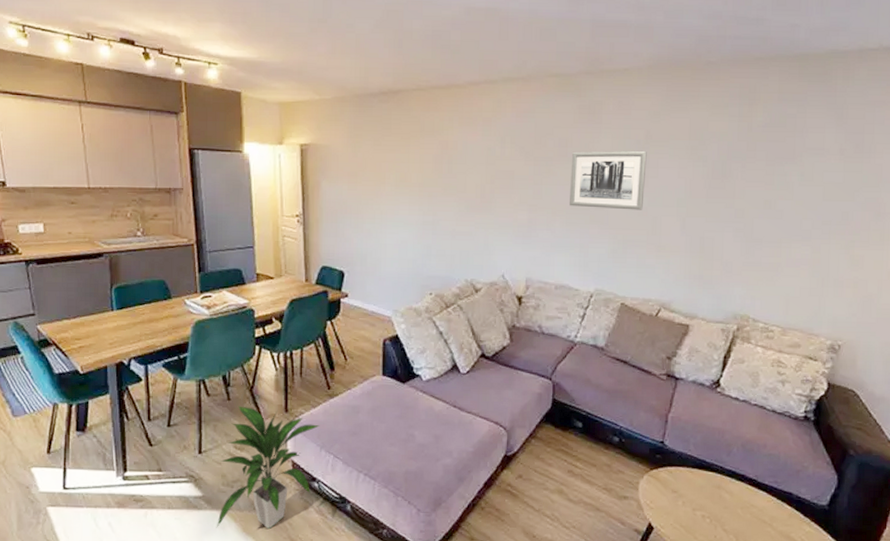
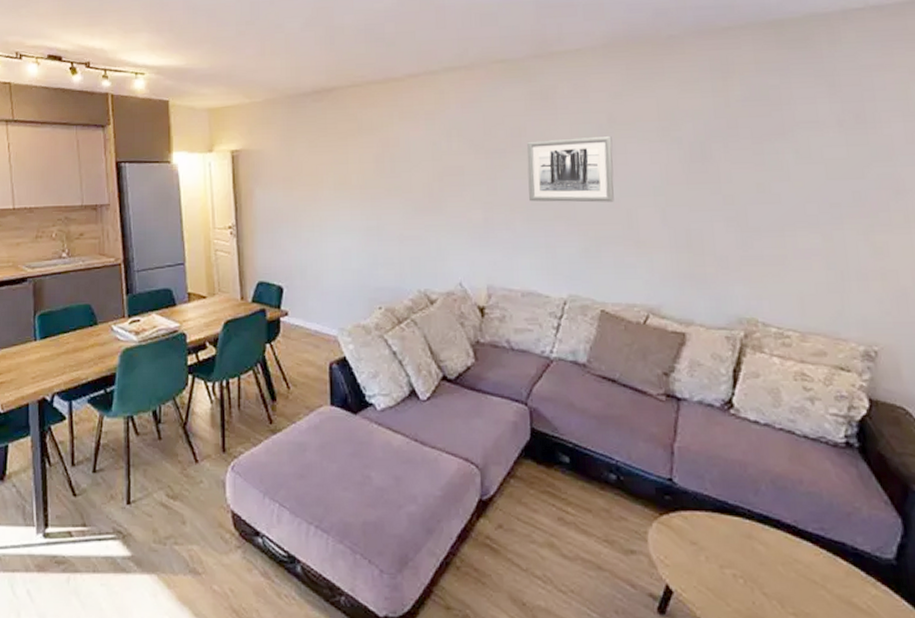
indoor plant: present [216,406,320,529] -> none [147,446,262,596]

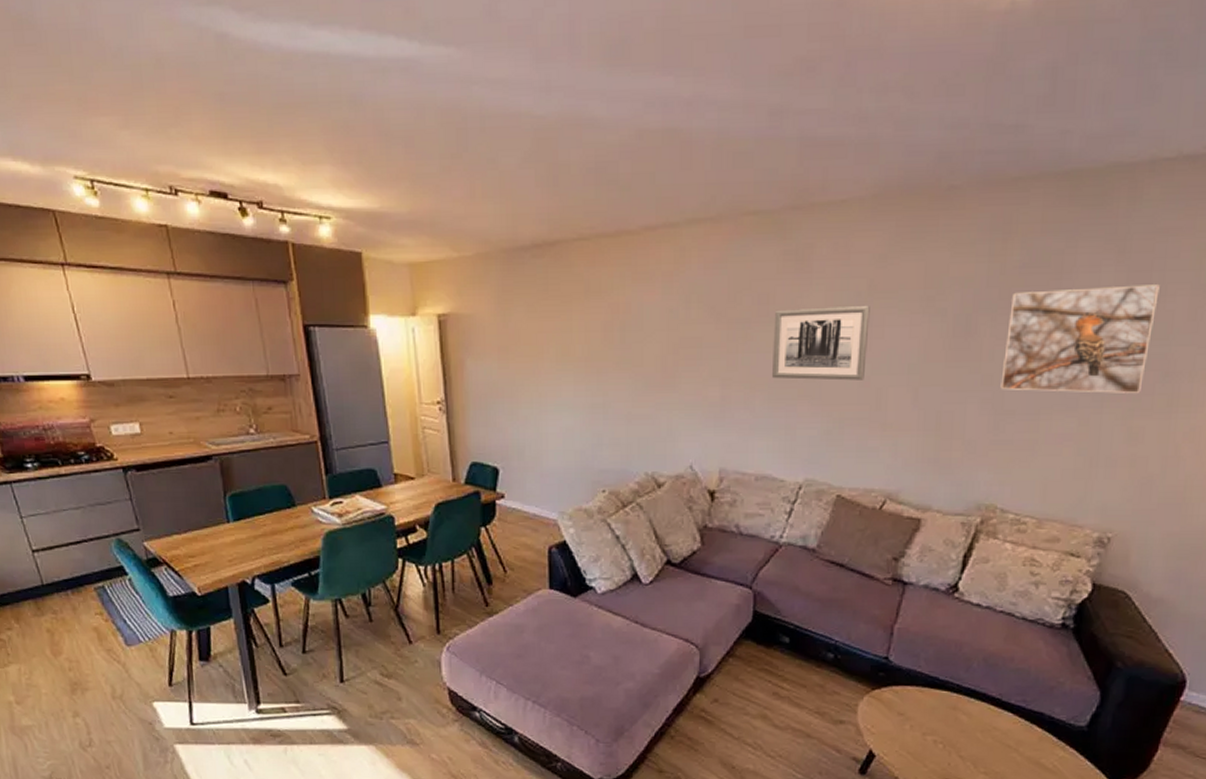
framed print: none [739,113,877,211] -> present [1000,284,1160,393]

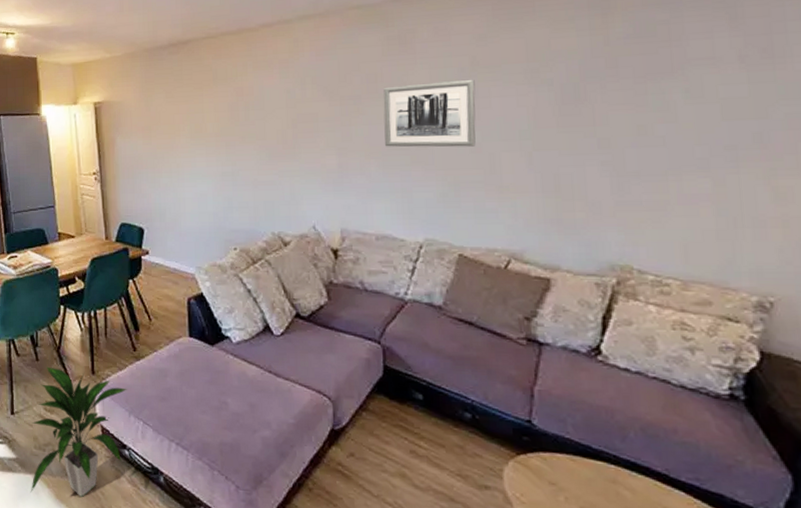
indoor plant: none [365,627,478,764] -> present [30,366,127,497]
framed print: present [1000,284,1160,393] -> none [619,46,784,153]

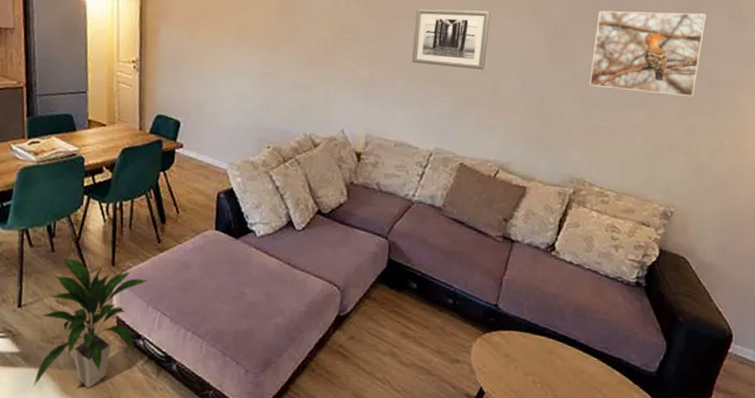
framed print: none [619,46,784,153] -> present [589,10,706,96]

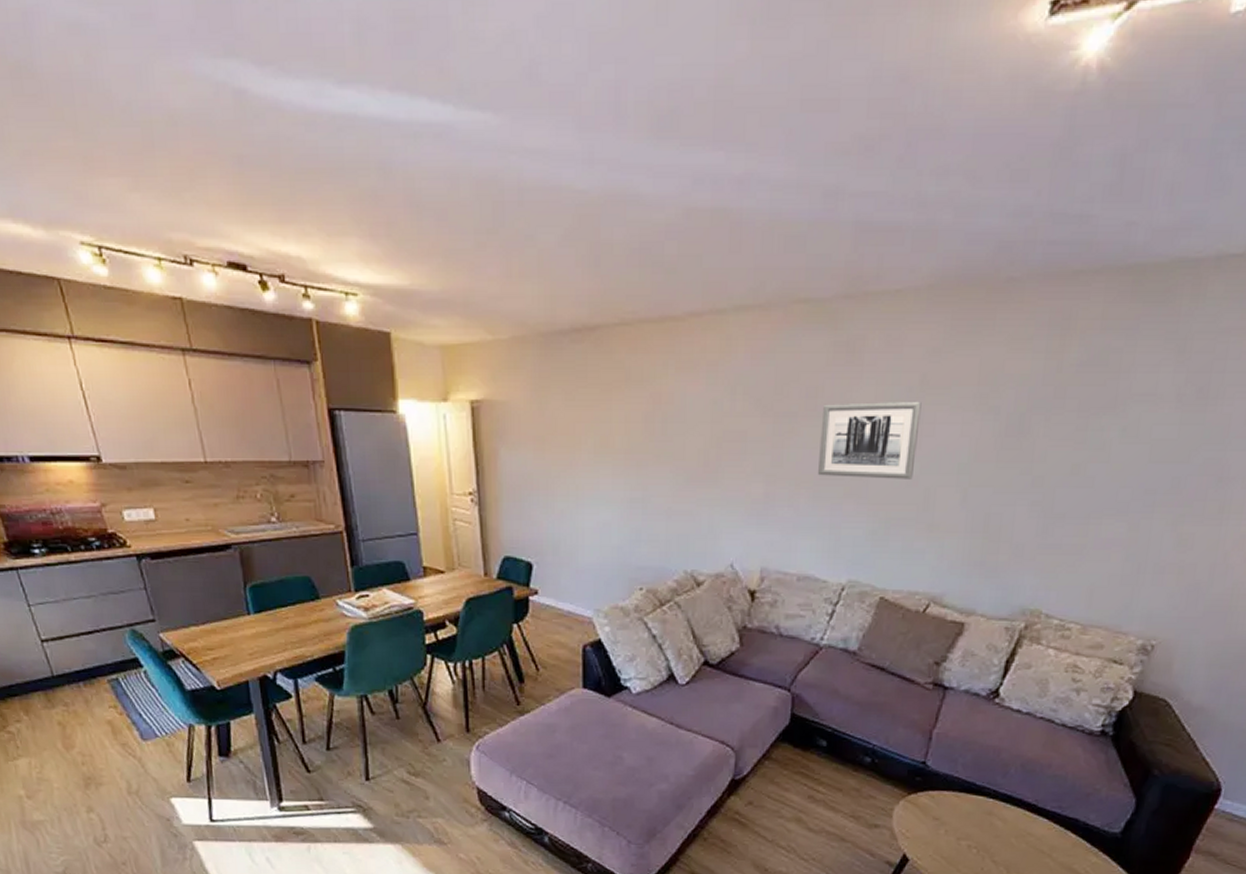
indoor plant: present [33,258,147,388] -> none [391,725,508,863]
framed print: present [589,10,706,96] -> none [1051,387,1218,498]

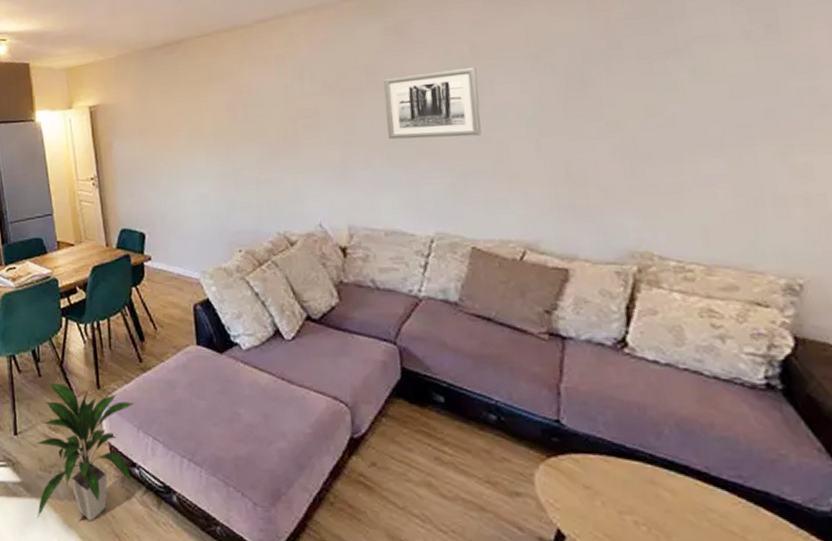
indoor plant: none [391,725,508,863] -> present [36,382,134,521]

